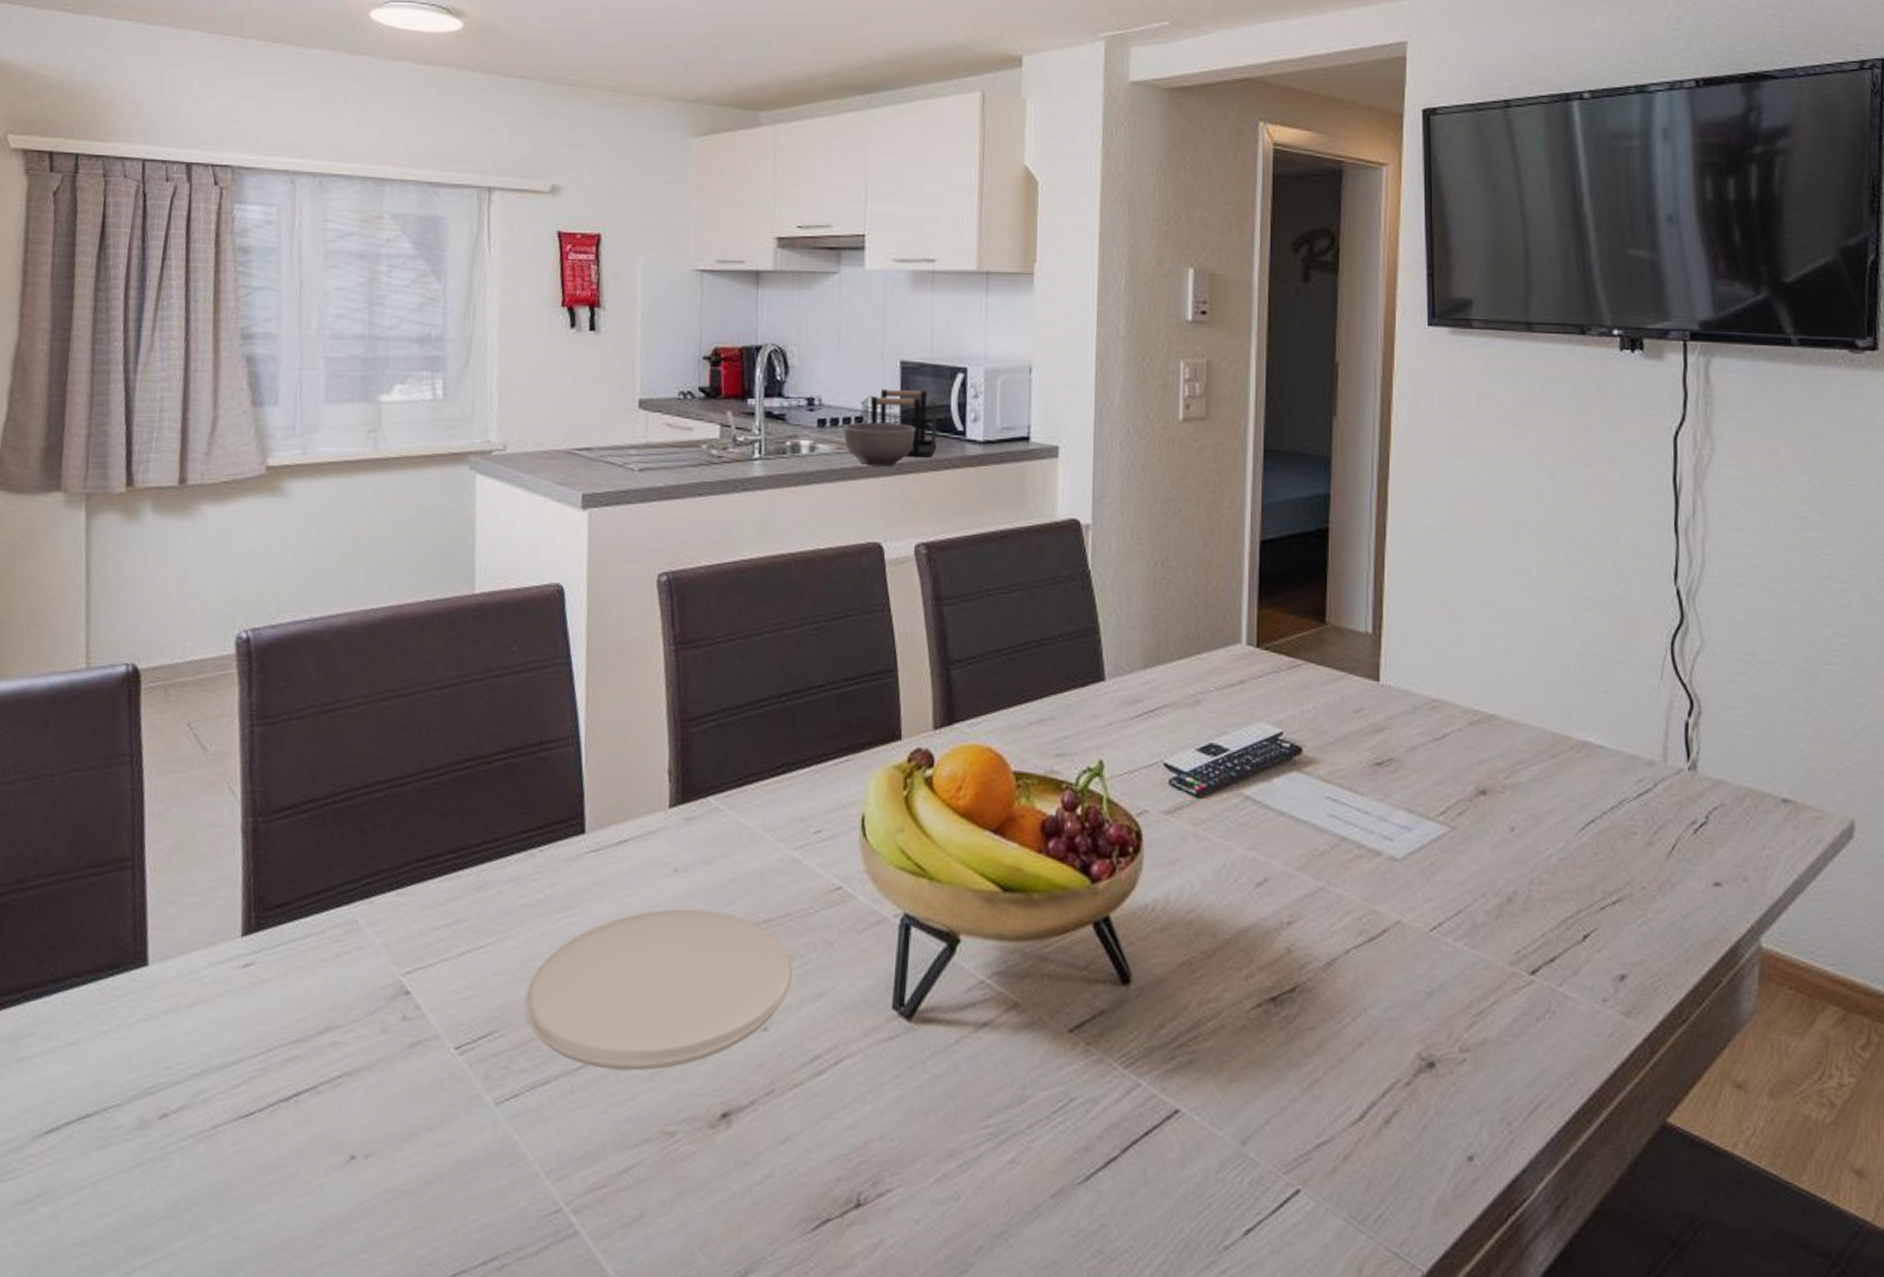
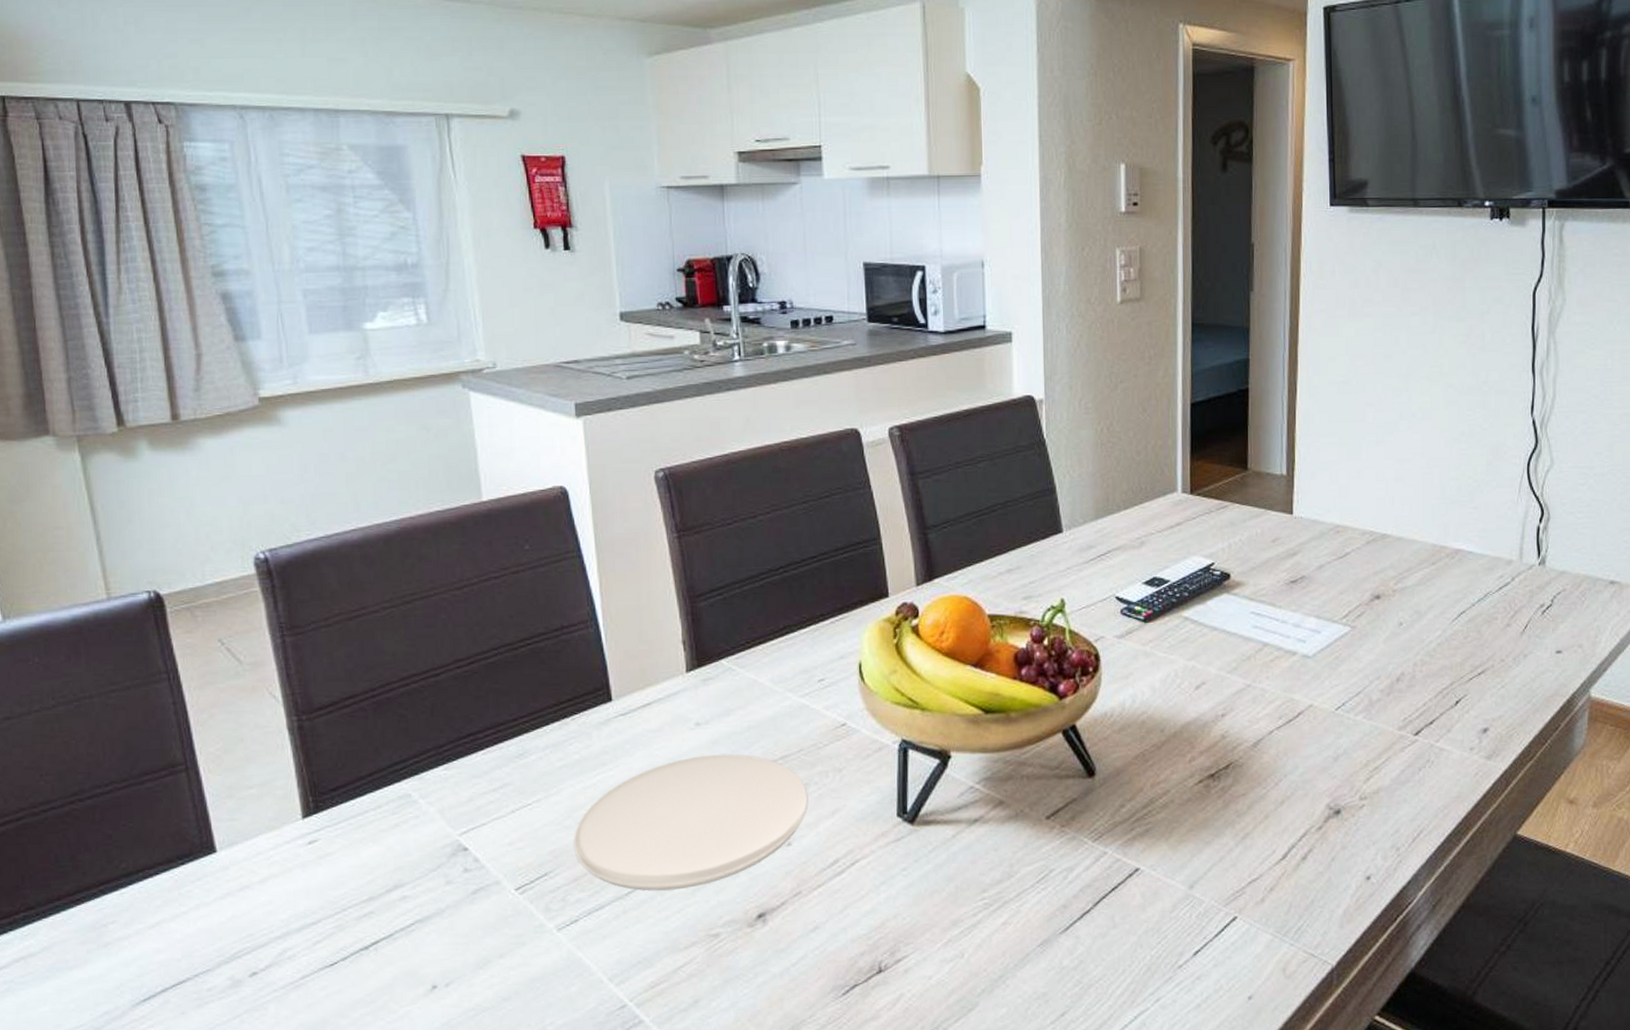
bowl: present [843,422,916,467] -> none [815,321,882,361]
dish rack: present [859,388,938,459] -> none [829,288,902,351]

